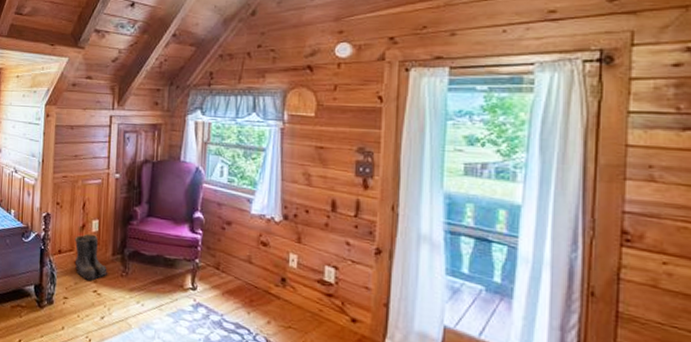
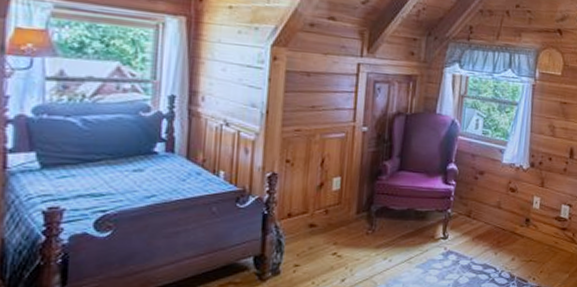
boots: present [74,233,108,281] -> none [309,193,351,243]

